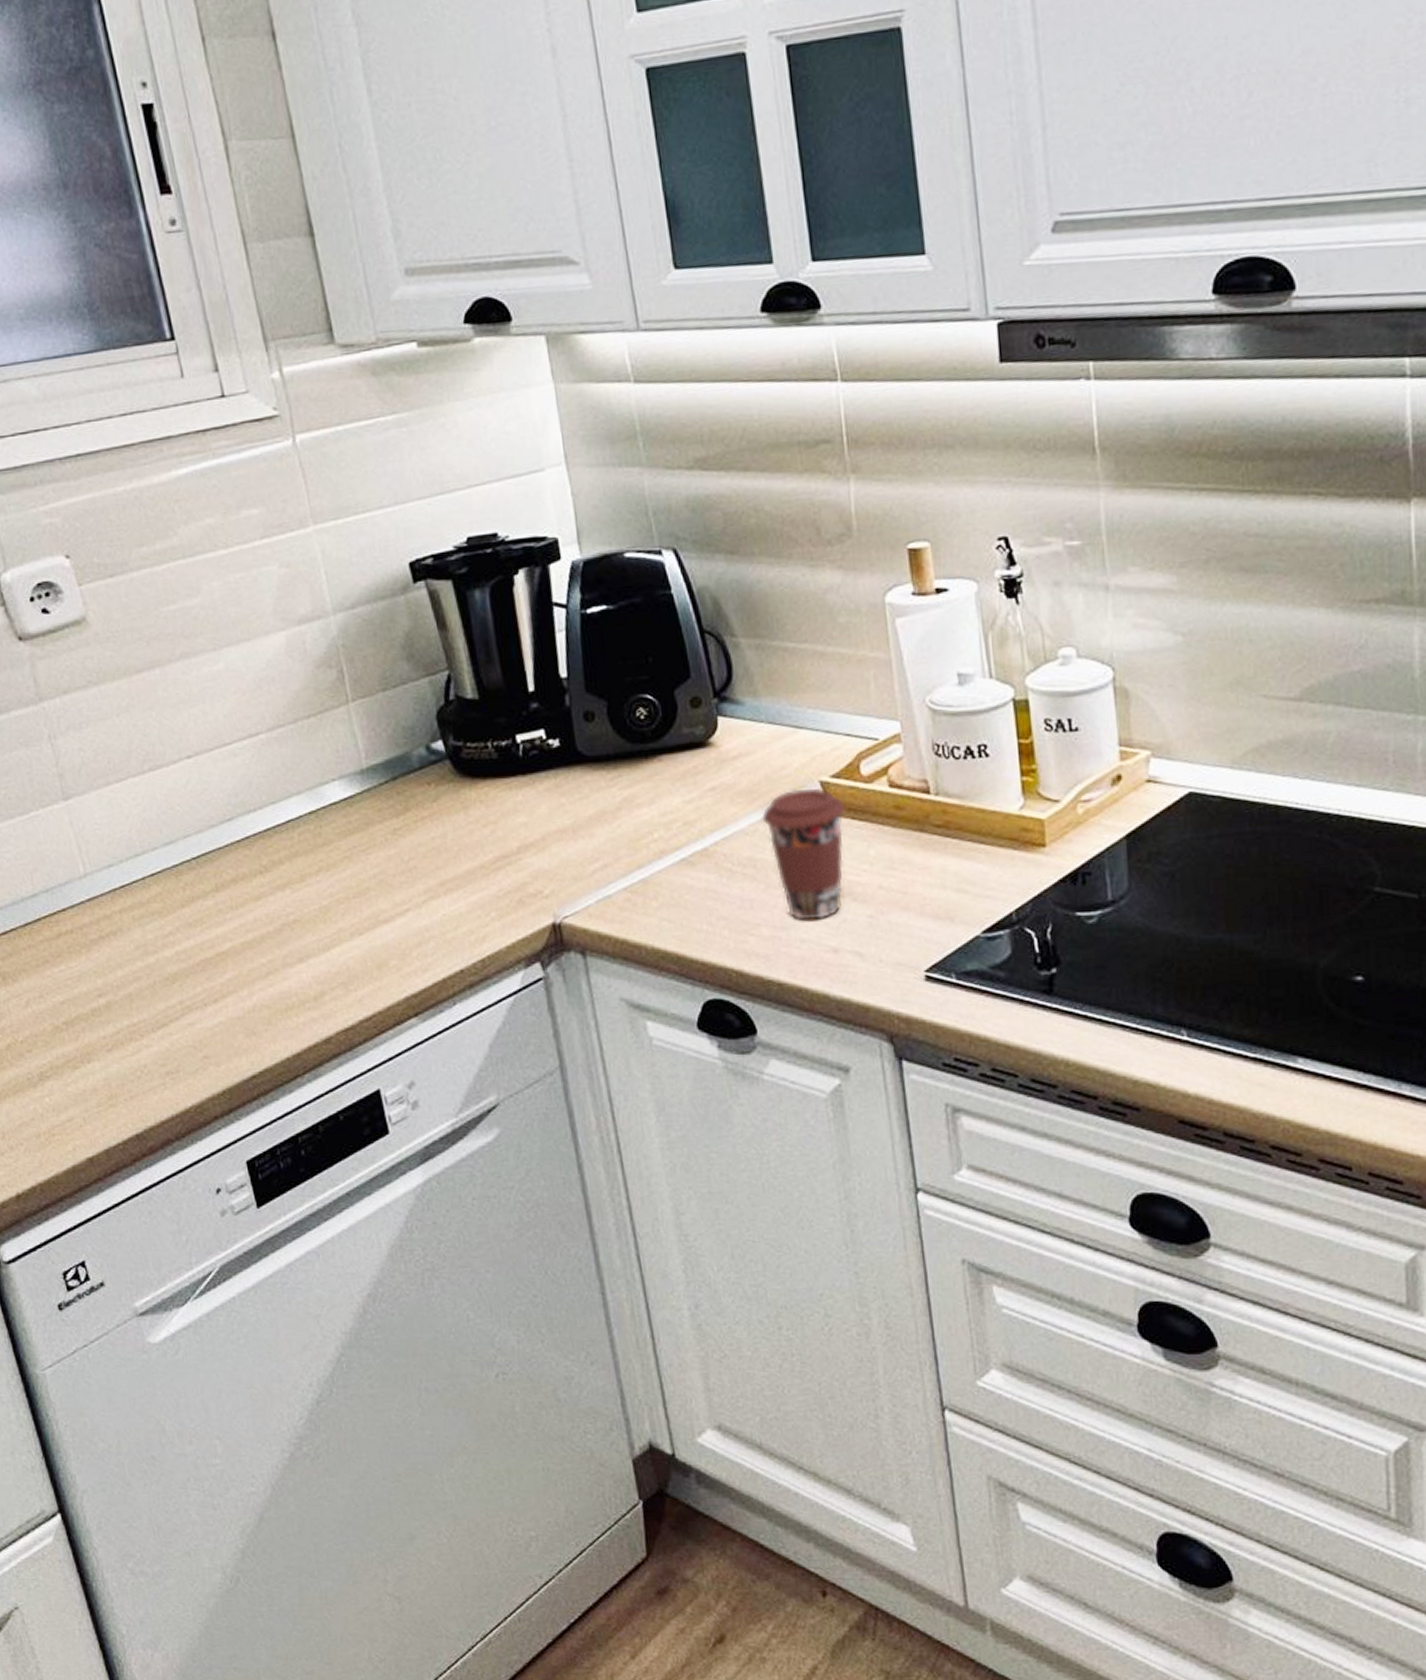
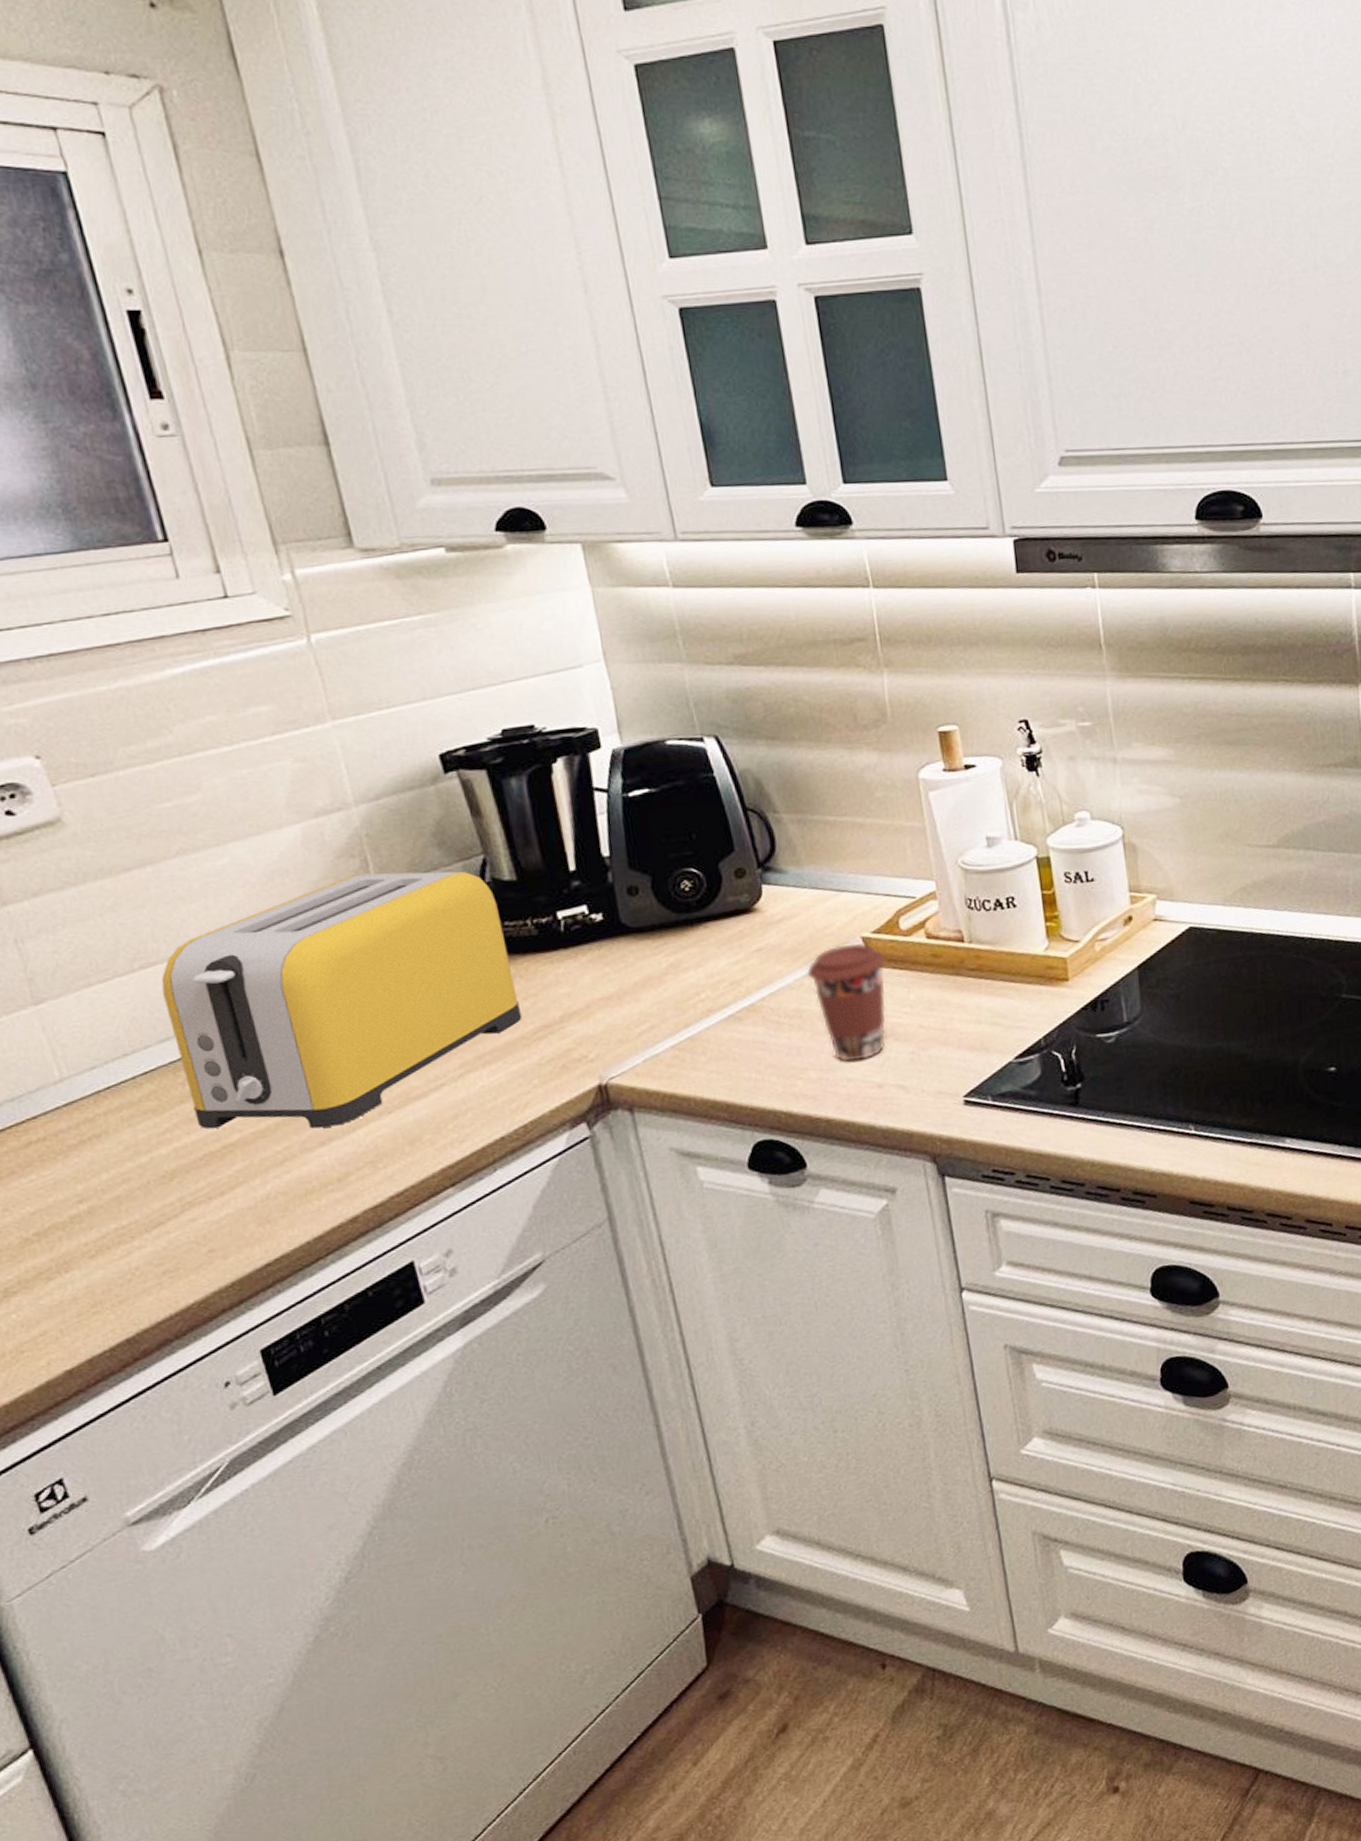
toaster: none [166,685,482,944] -> present [161,871,522,1129]

